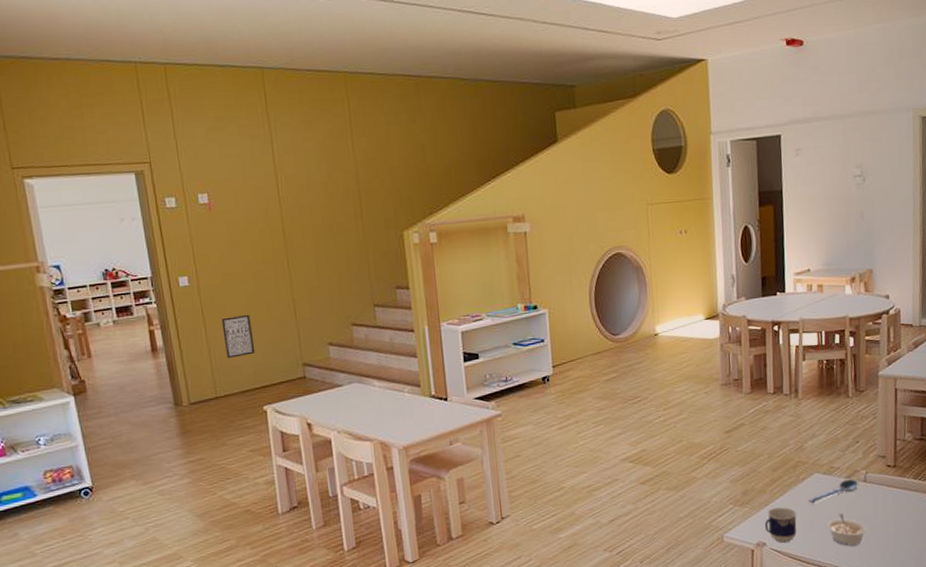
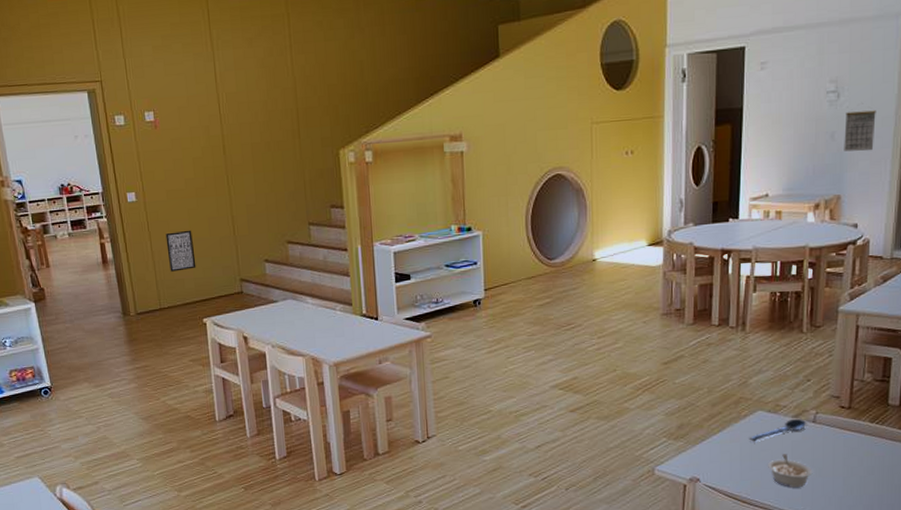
cup: present [764,507,797,544] -> none [699,443,736,481]
calendar: none [871,192,898,230] -> present [844,110,876,152]

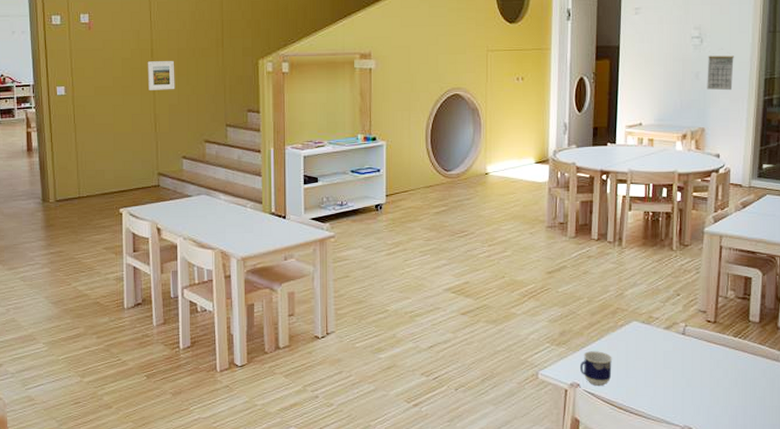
wall art: present [165,230,196,272] -> none [90,124,117,163]
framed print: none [220,157,252,191] -> present [147,61,175,90]
cup: none [699,443,736,481] -> present [579,351,613,387]
spoon: present [749,418,807,442] -> none [625,330,677,351]
legume: present [768,454,813,487] -> none [642,363,683,396]

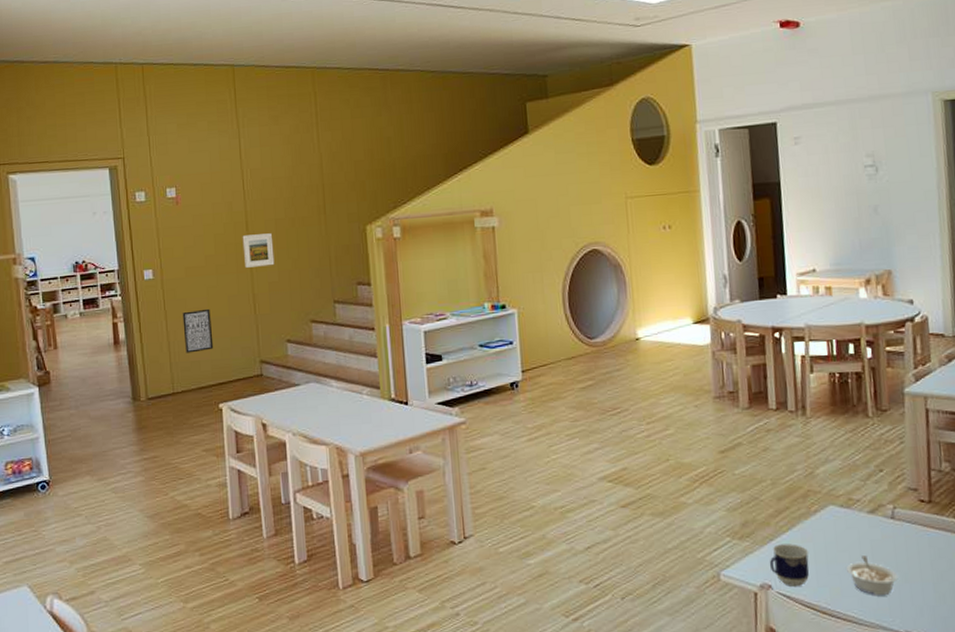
wall art: none [90,124,117,163] -> present [182,308,214,353]
legume: none [642,363,683,396] -> present [847,555,899,595]
calendar: present [707,56,734,91] -> none [886,184,920,226]

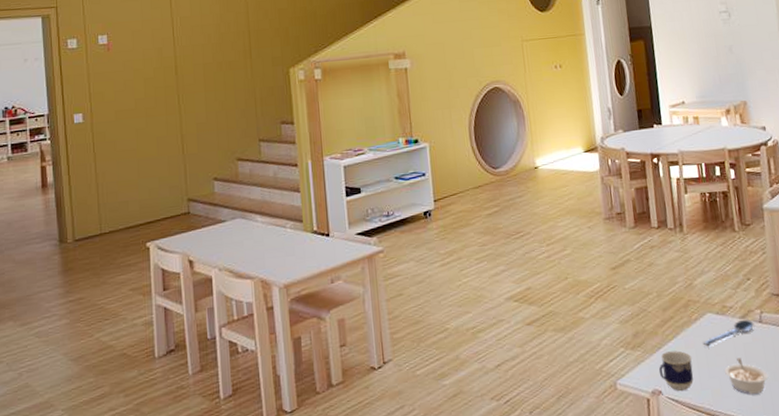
wall art: present [182,308,214,353] -> none [111,150,142,194]
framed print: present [242,233,275,268] -> none [171,77,203,110]
spoon: none [822,514,885,542] -> present [702,319,755,347]

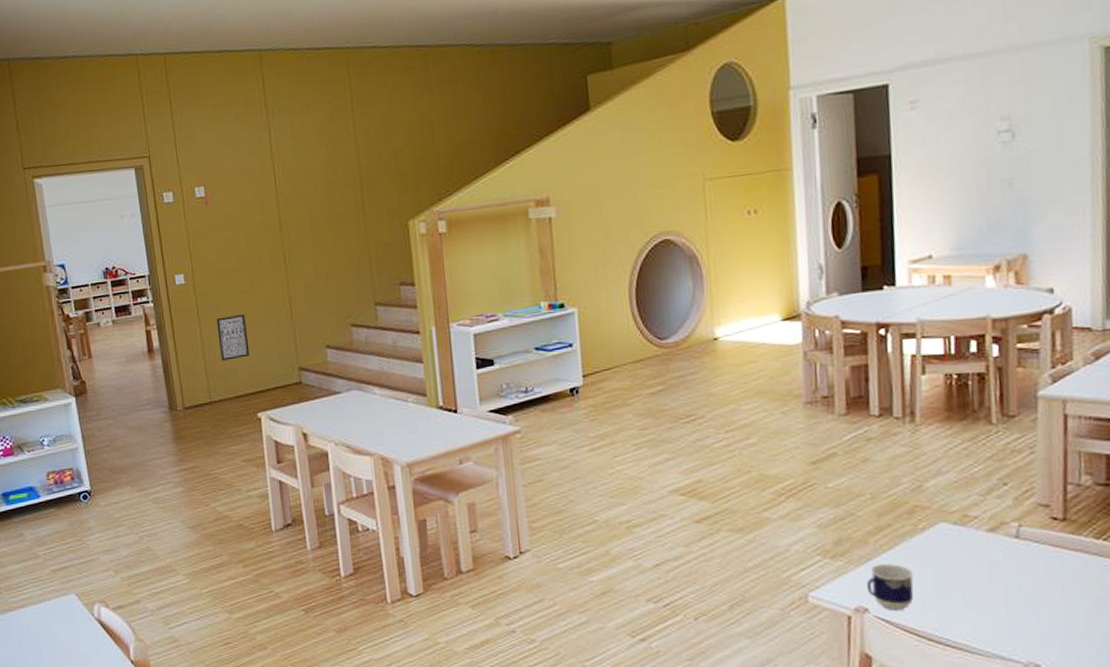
wall art: none [111,150,142,194] -> present [216,314,250,361]
spoon: present [702,319,755,347] -> none [930,532,1008,563]
legume: present [725,358,769,395] -> none [959,578,1022,622]

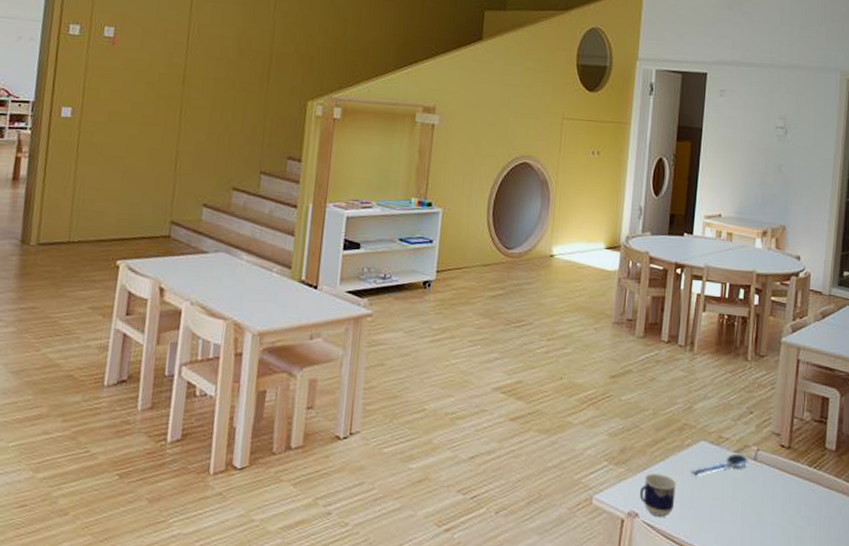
wall art: present [216,314,250,361] -> none [91,157,127,203]
spoon: none [930,532,1008,563] -> present [691,453,748,476]

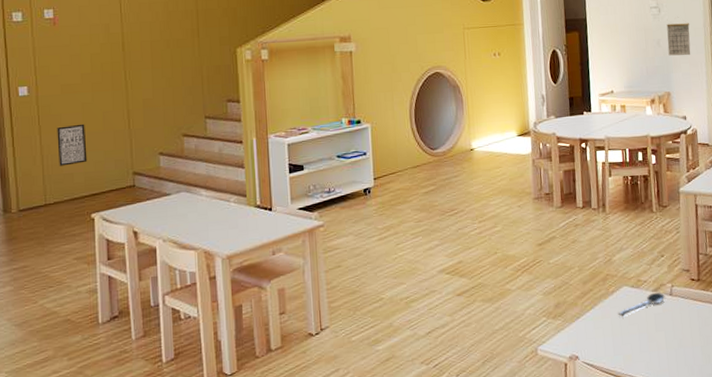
wall art: none [91,157,127,203] -> present [57,123,88,166]
cup: present [639,474,677,518] -> none [576,320,608,357]
calendar: none [789,149,818,188] -> present [666,23,691,56]

